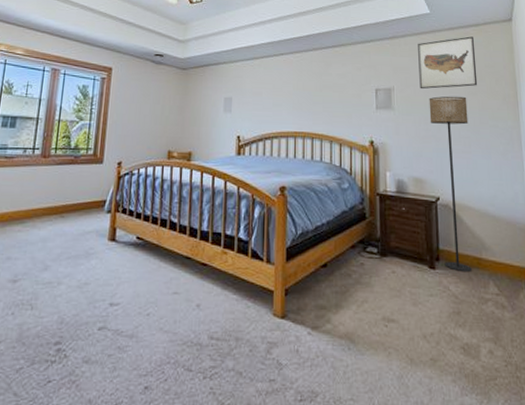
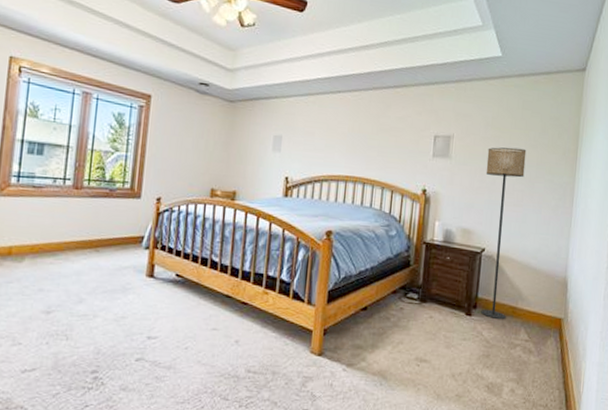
wall art: present [418,36,478,90] -> none [480,85,543,139]

